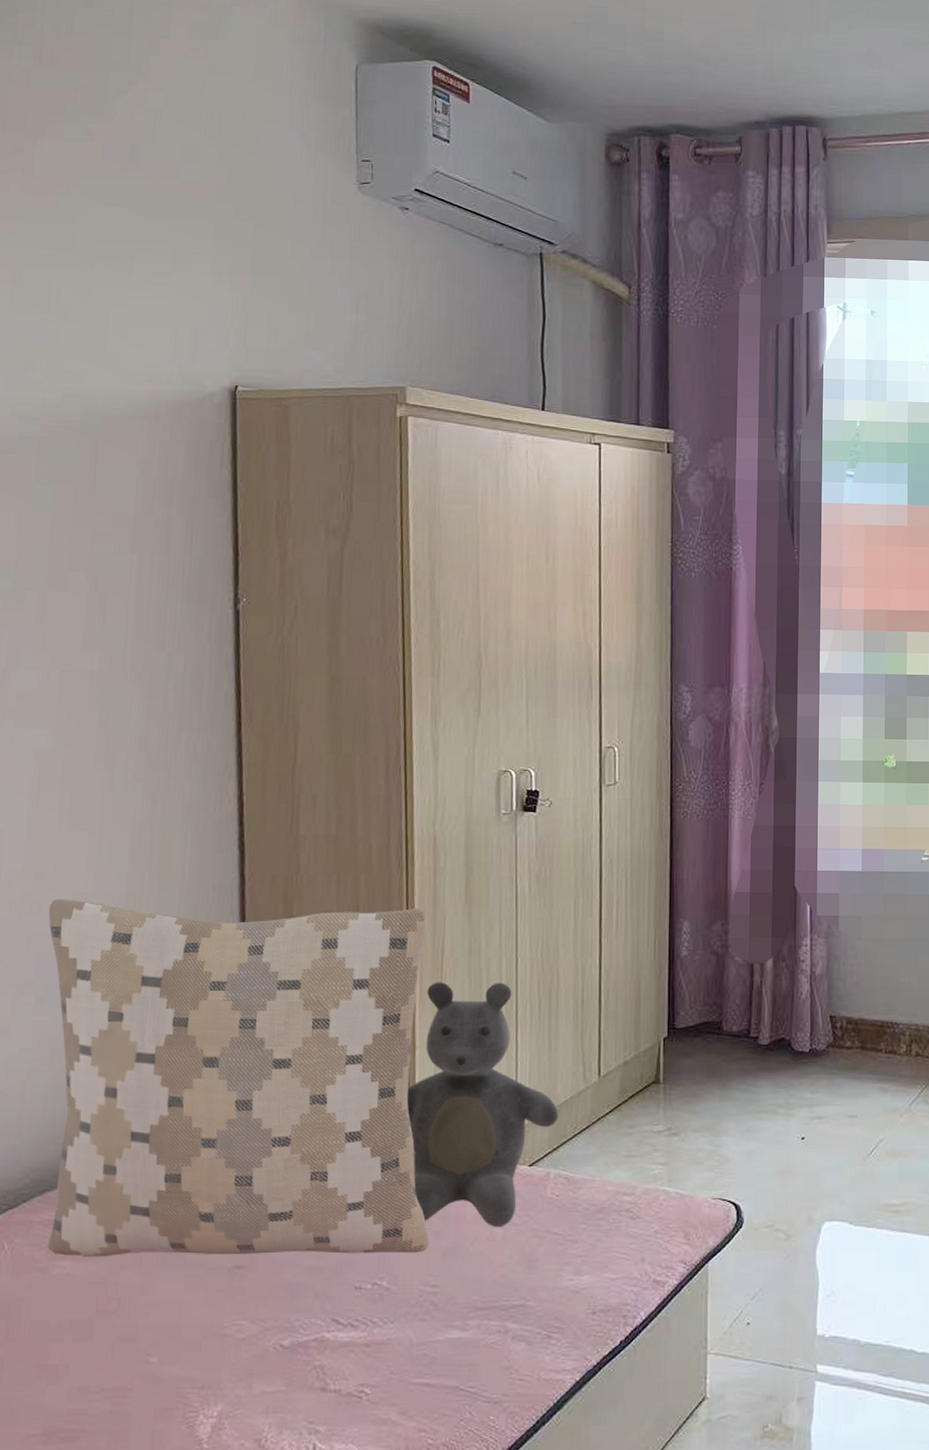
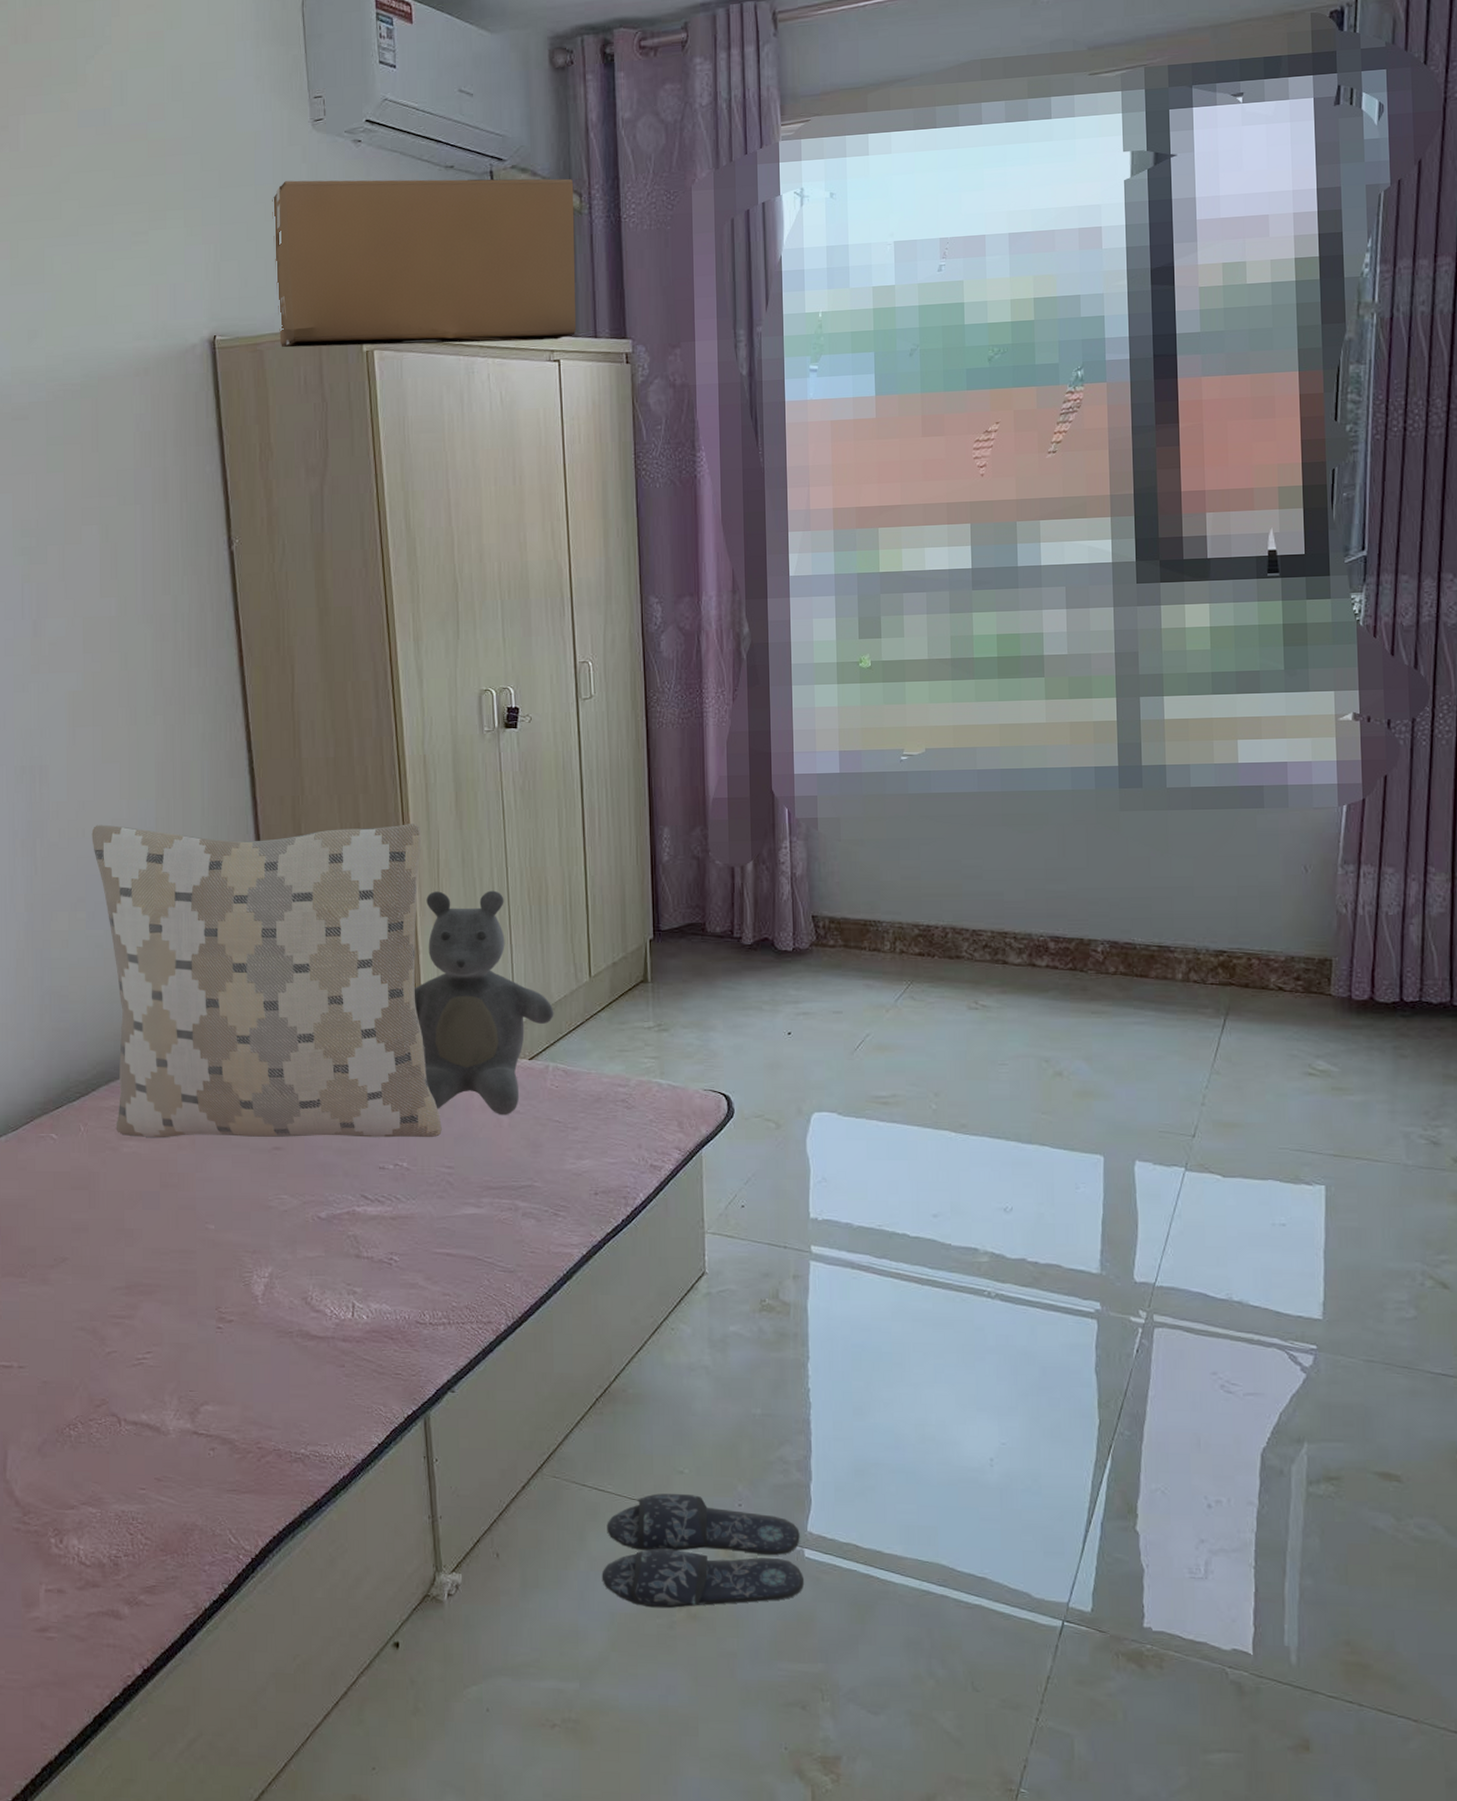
box: none [307,239,624,423] -> present [272,178,577,348]

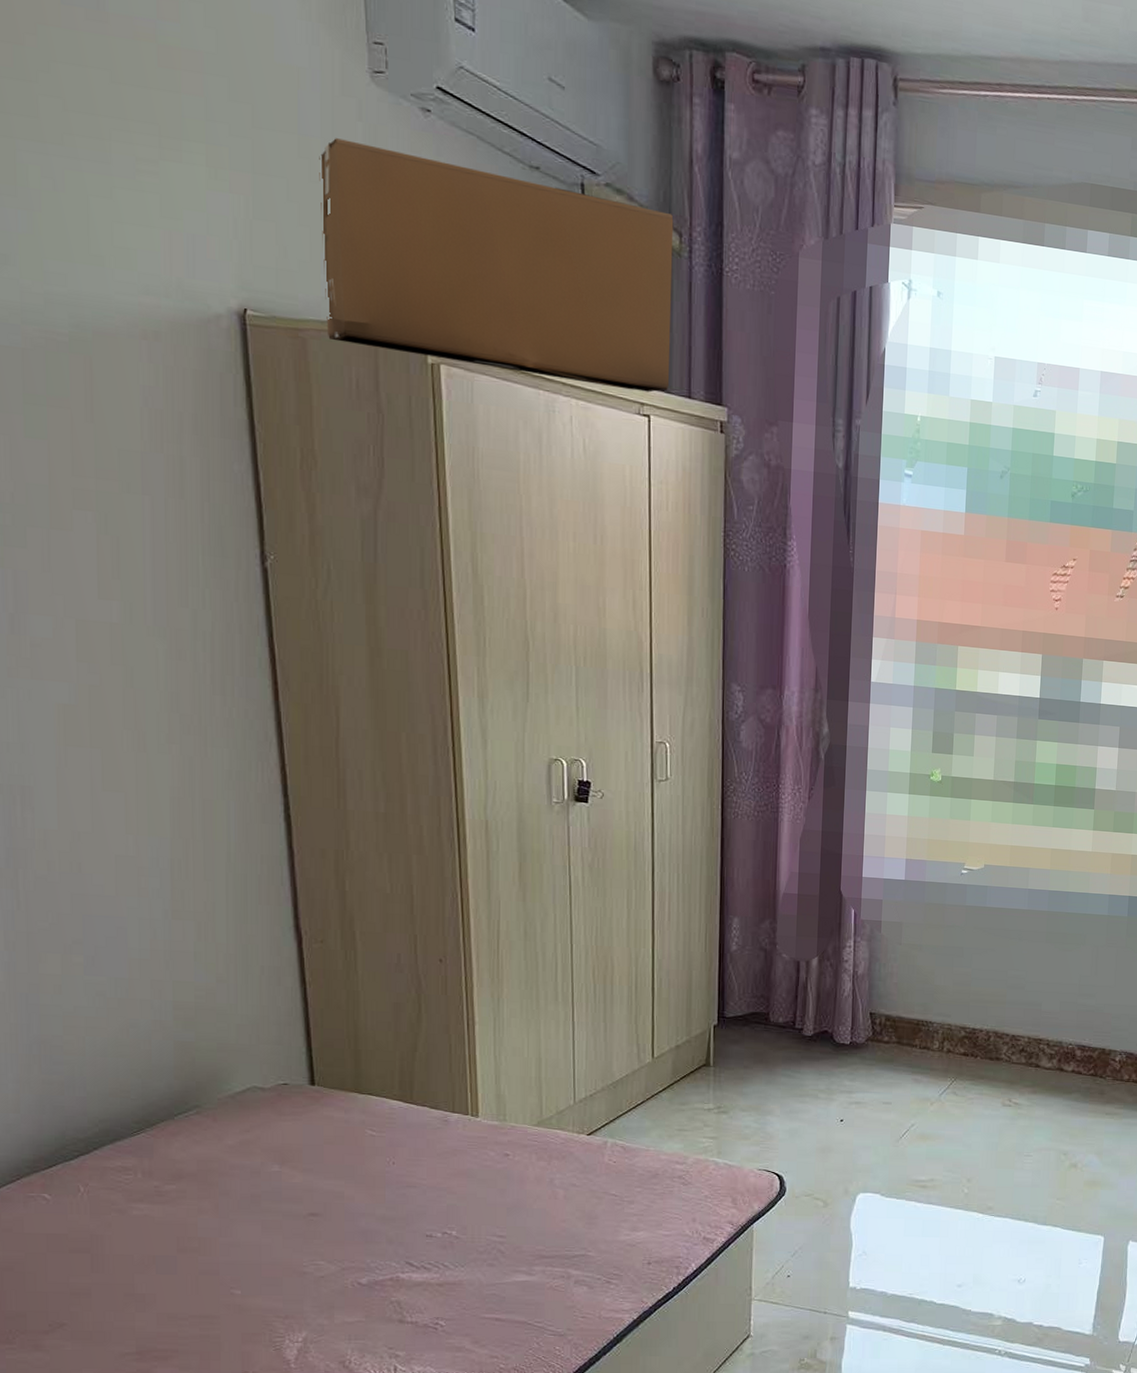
pillow: present [91,824,442,1138] -> none [90,860,494,1208]
teddy bear: present [414,890,554,1116] -> none [468,962,615,1188]

